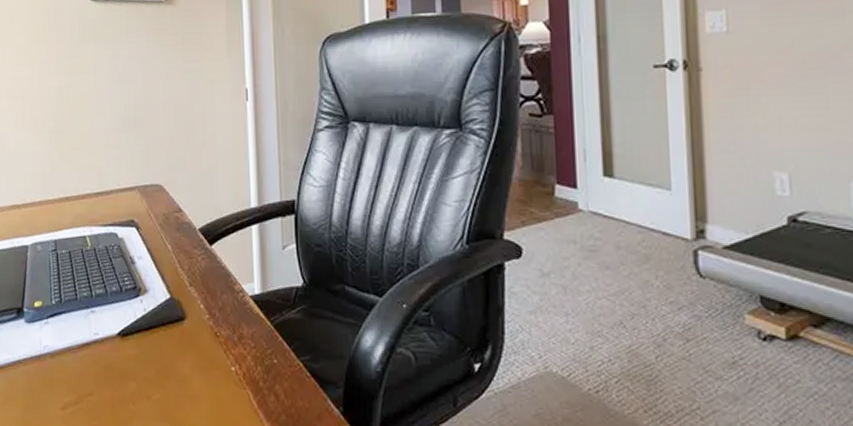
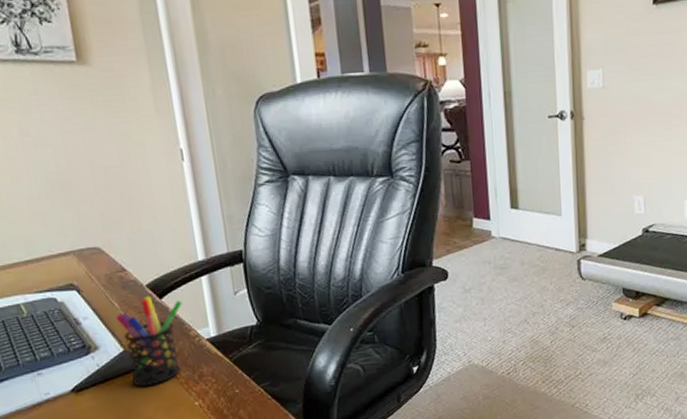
pen holder: none [167,240,231,342] -> present [115,295,183,387]

